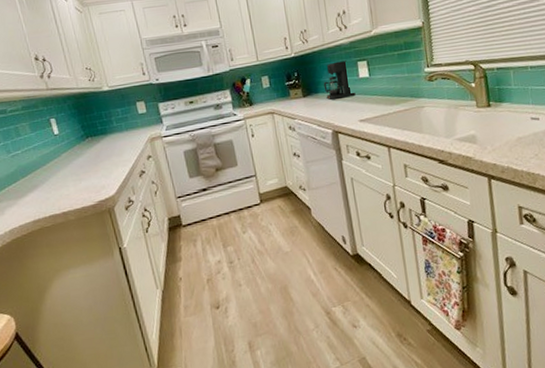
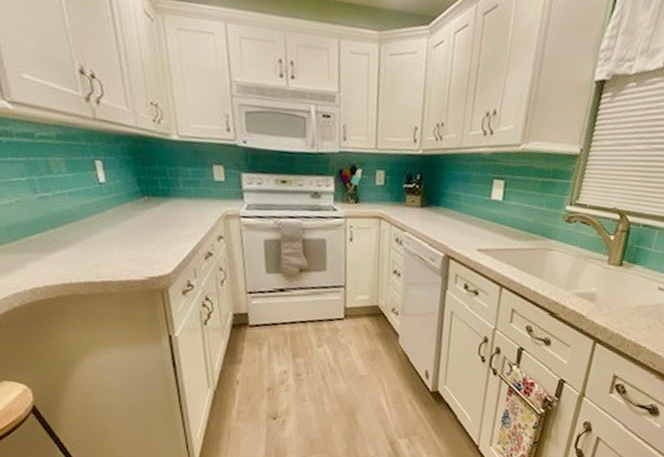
coffee maker: present [323,61,356,101] -> none [447,173,482,221]

